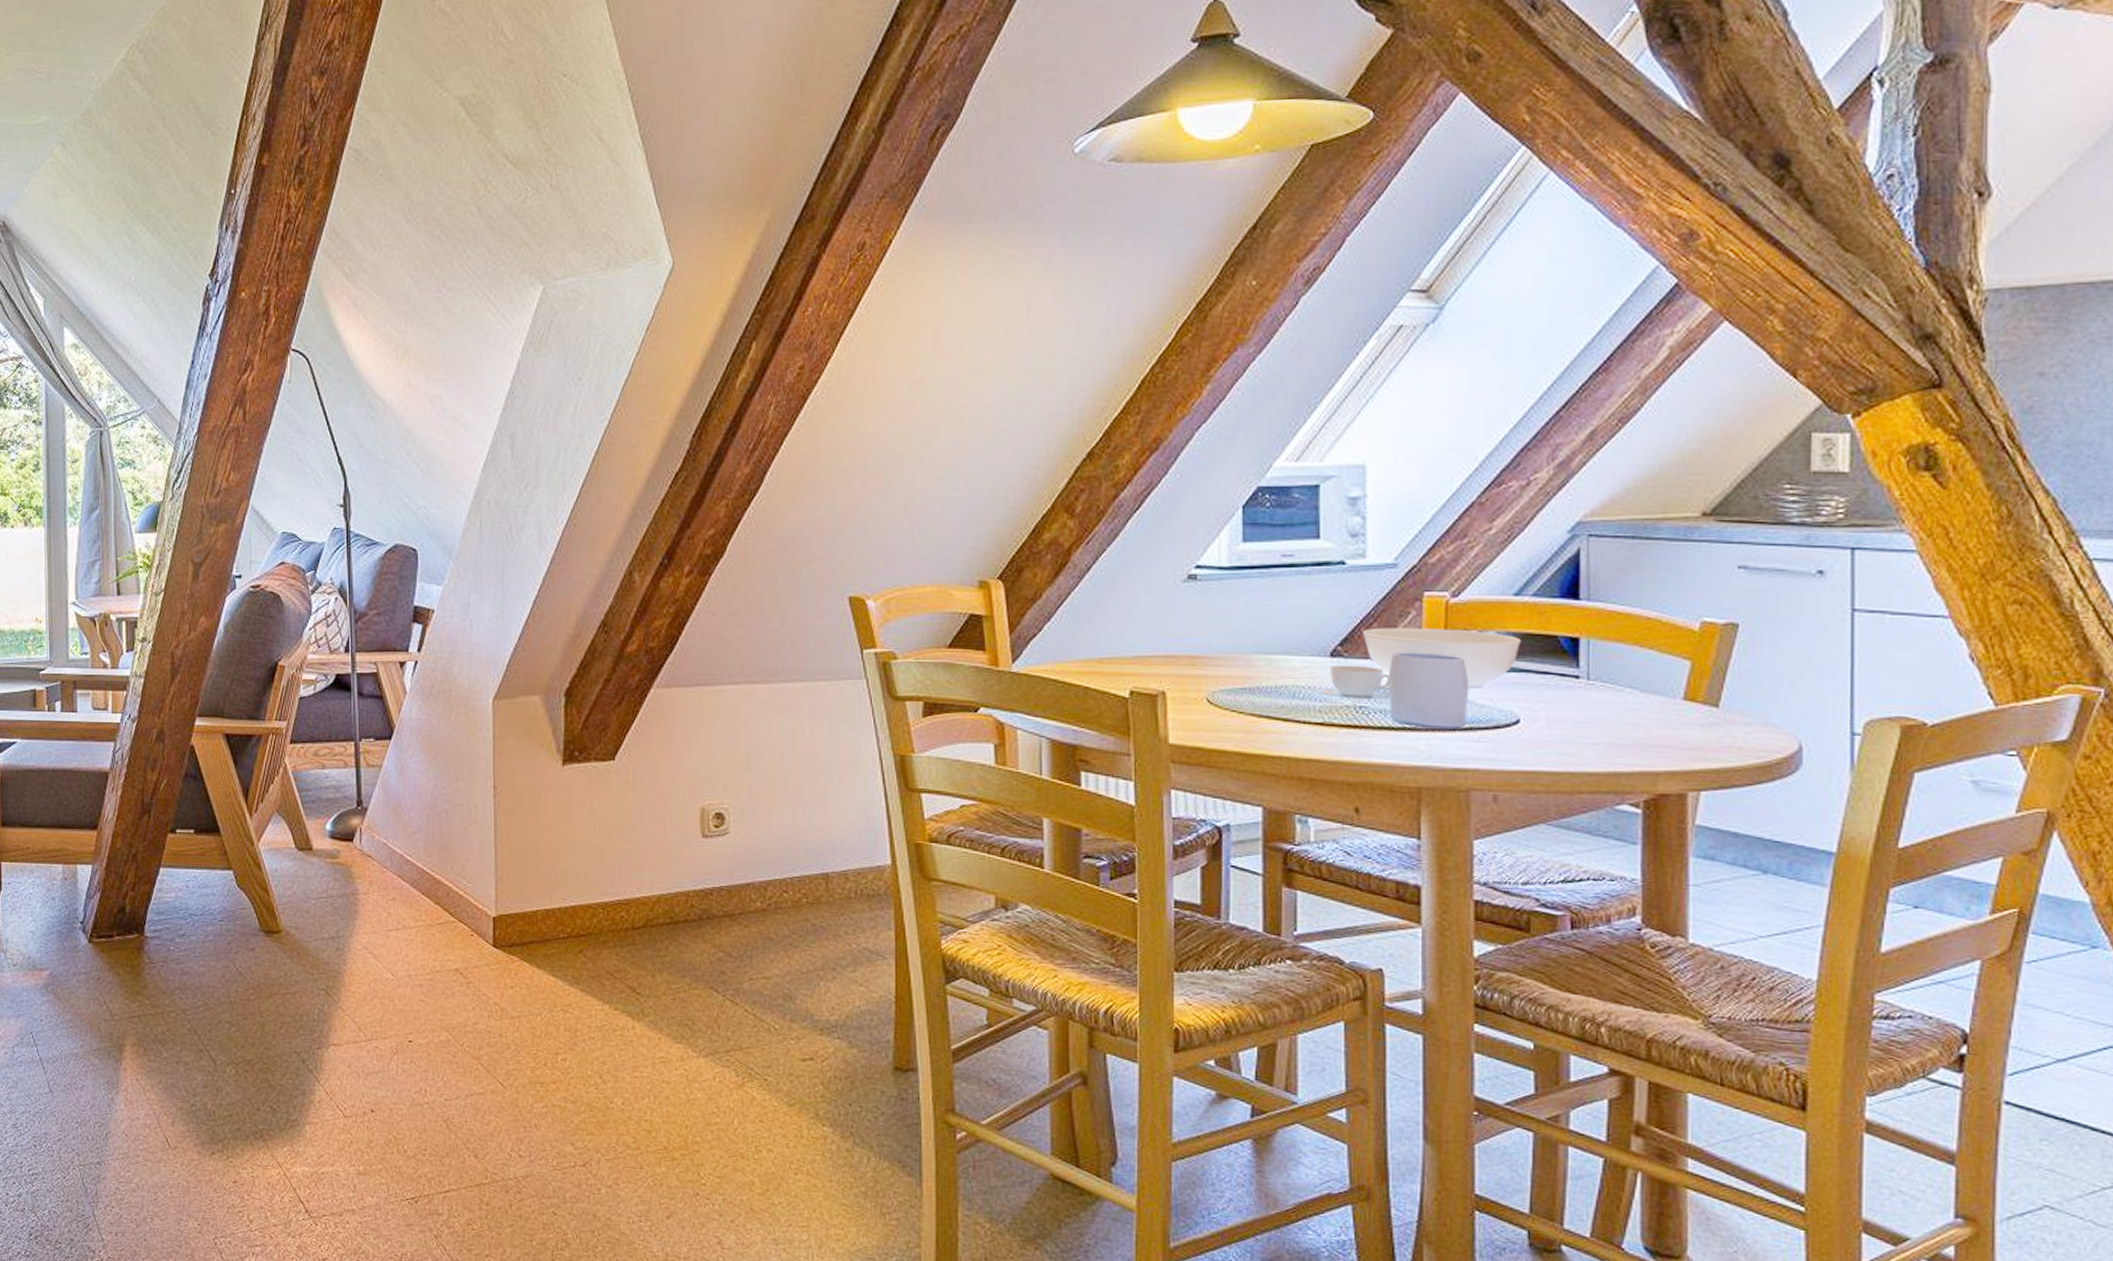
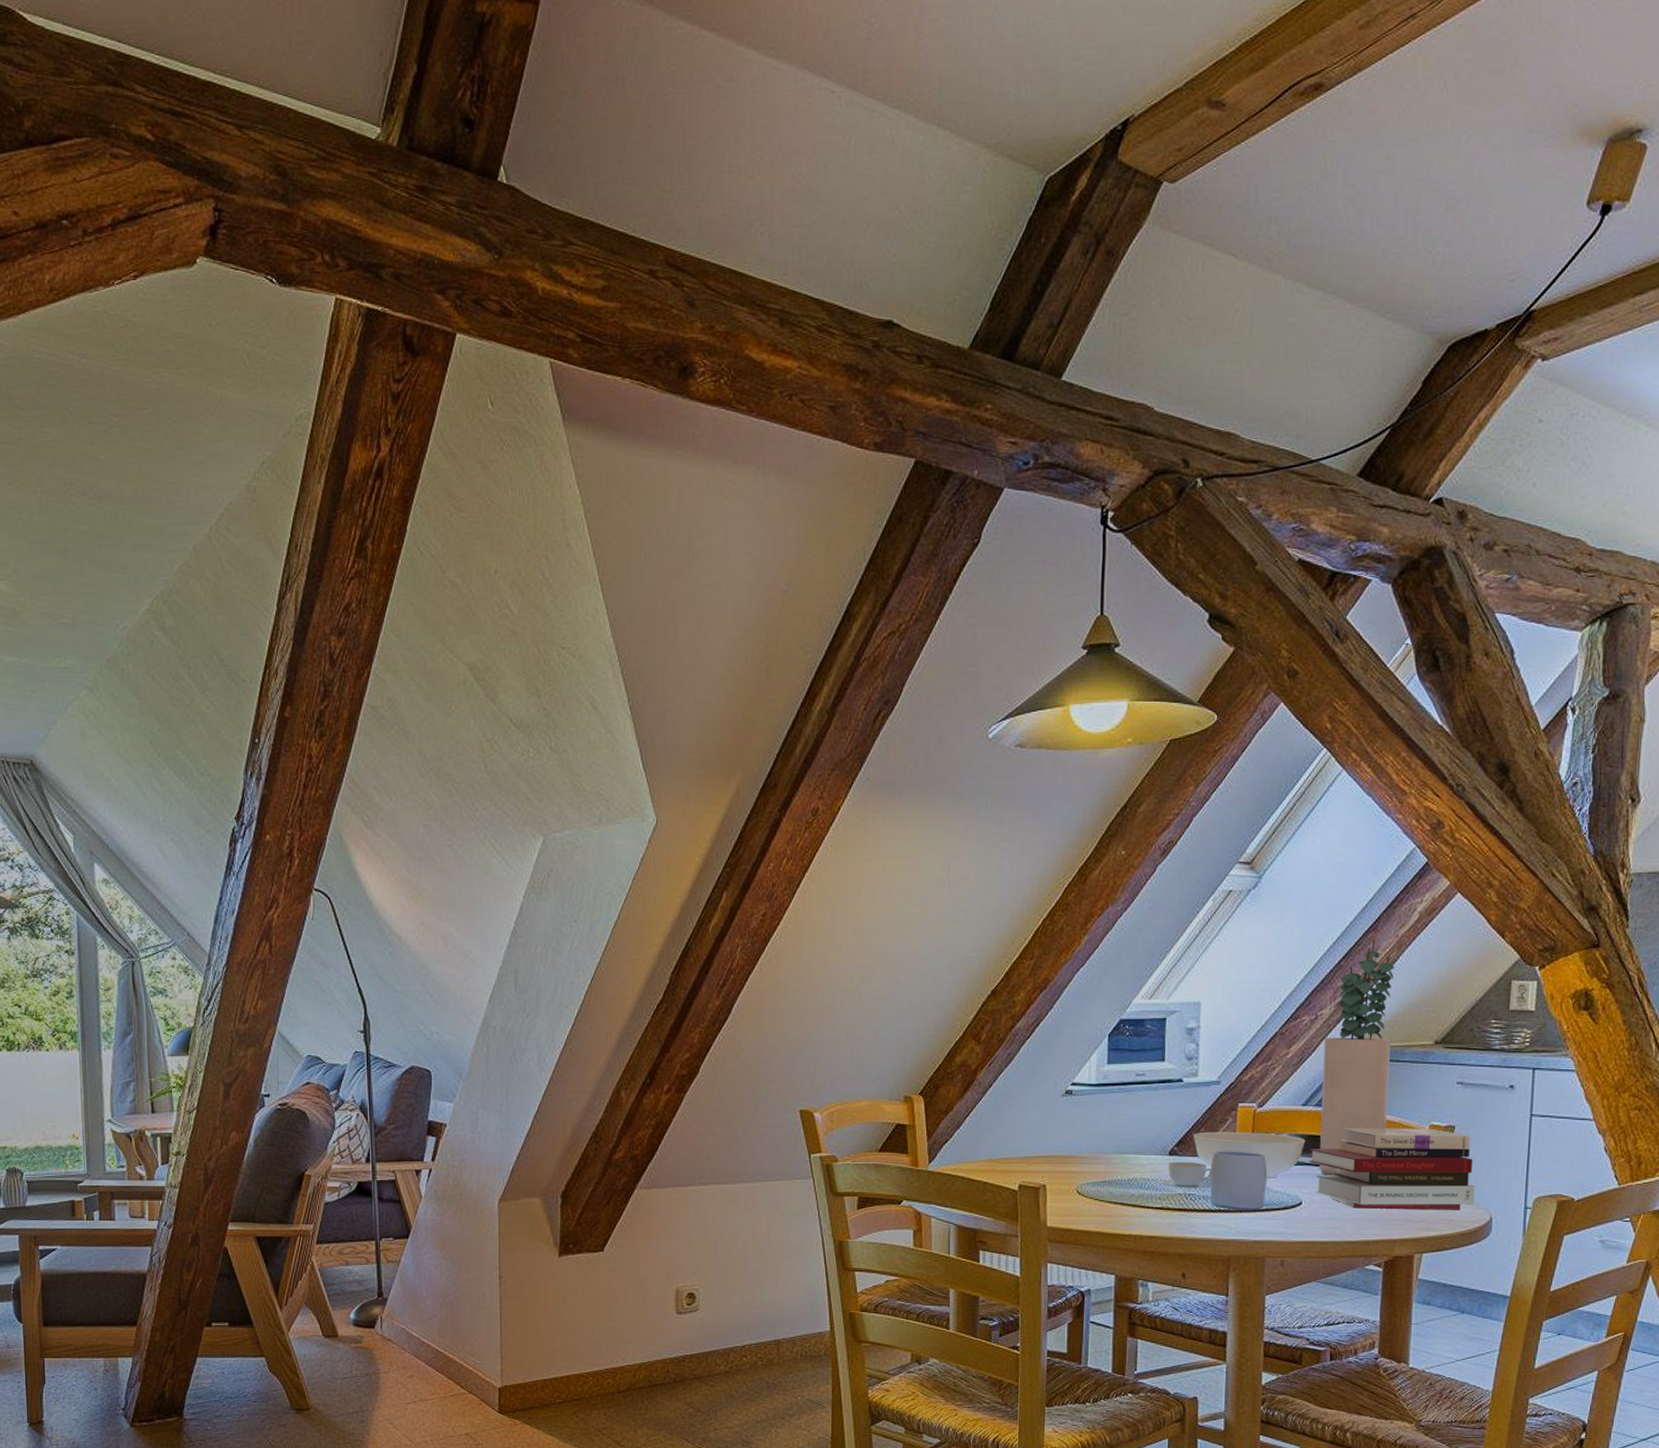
books: none [1527,624,1774,735] -> present [1309,1127,1476,1210]
vase: none [1541,382,1638,687] -> present [1319,939,1395,1176]

